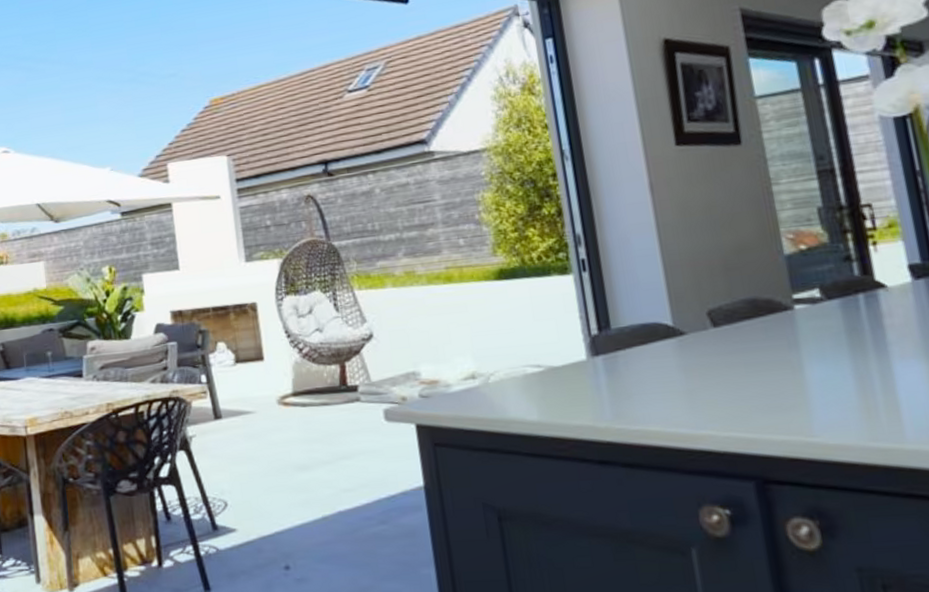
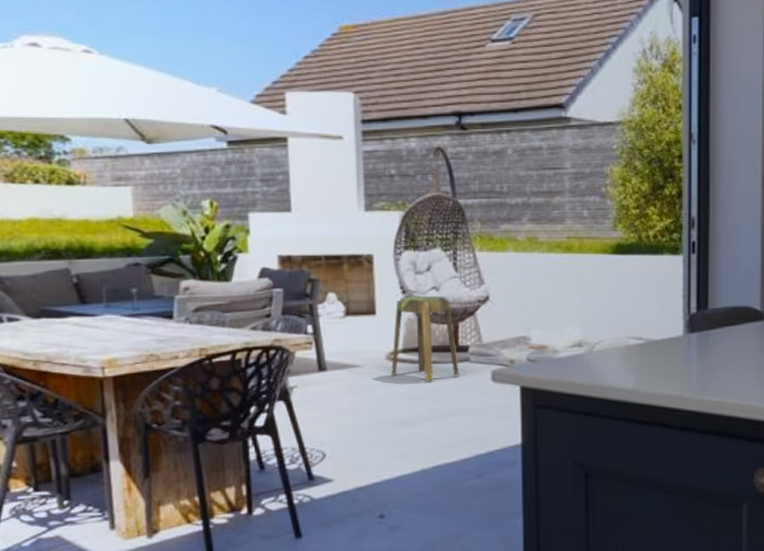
stool: none [282,337,351,425] -> present [391,295,459,382]

